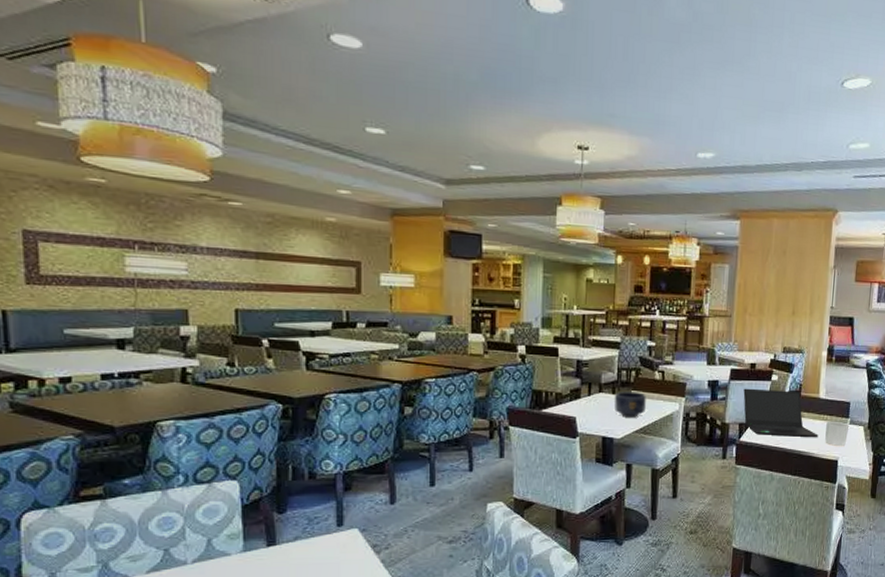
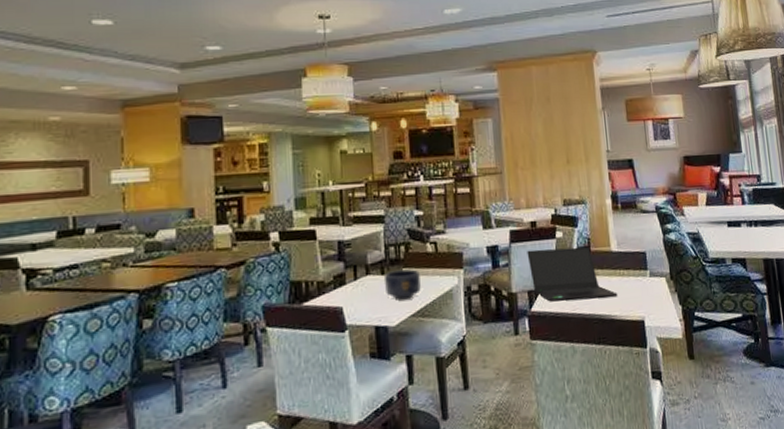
mug: present [825,421,849,447] -> none [624,275,650,305]

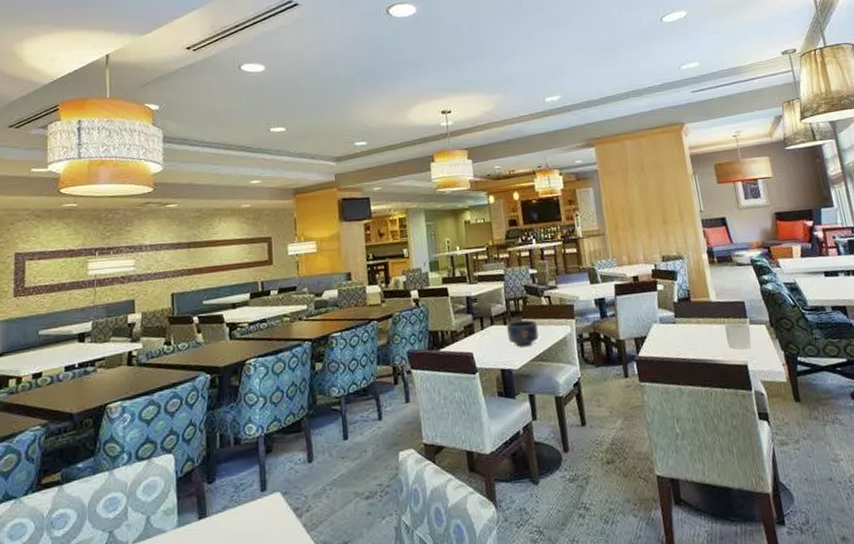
laptop: present [527,246,618,302] -> none [631,297,720,348]
mug: none [624,275,650,305] -> present [725,323,751,350]

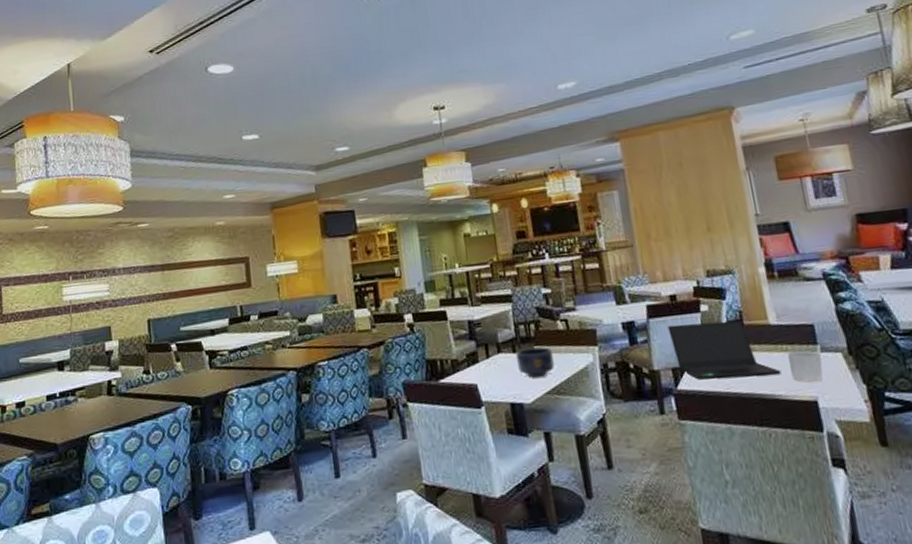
laptop: none [631,297,720,348] -> present [667,320,781,380]

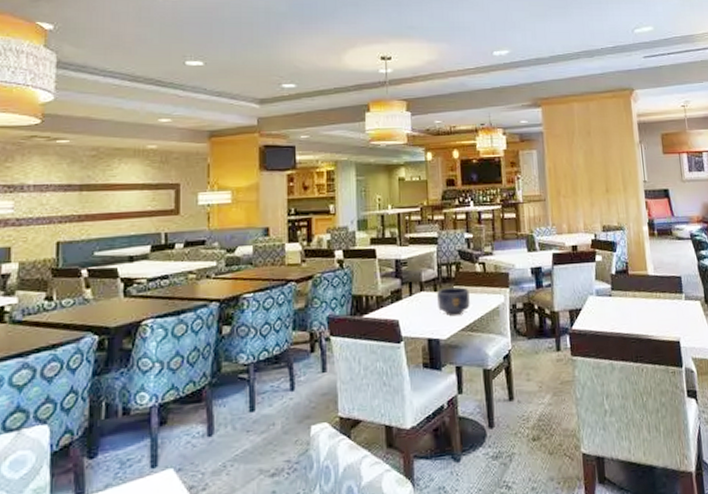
laptop: present [667,320,781,380] -> none [568,270,654,321]
mug: present [788,350,823,384] -> none [660,298,686,326]

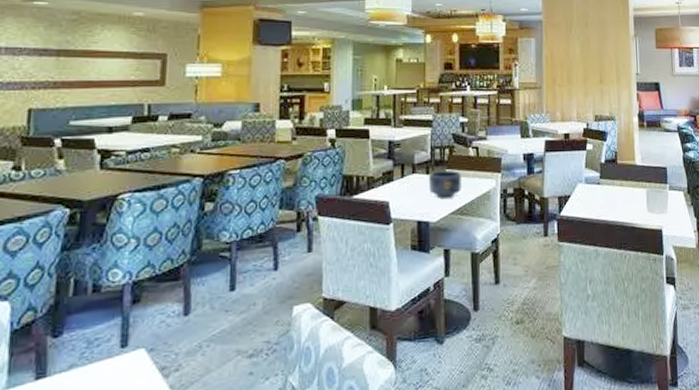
mug: none [660,298,686,326] -> present [646,188,669,215]

